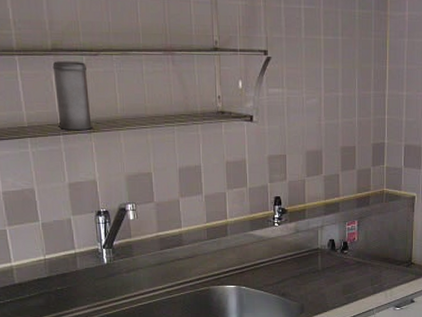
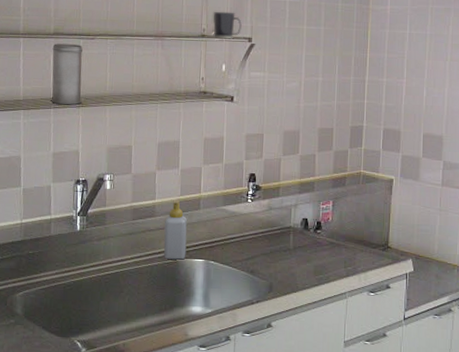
soap bottle: none [193,228,218,287] -> present [164,200,188,260]
mug: none [224,20,256,53] -> present [213,11,242,40]

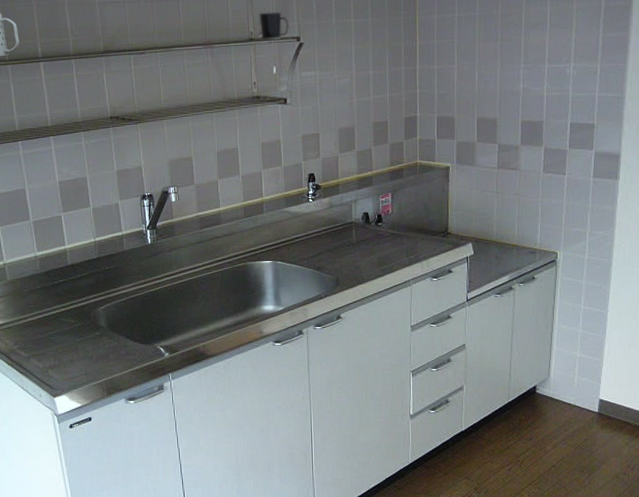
canister: present [52,44,83,106] -> none [104,60,138,123]
soap bottle: present [164,200,188,260] -> none [231,206,254,263]

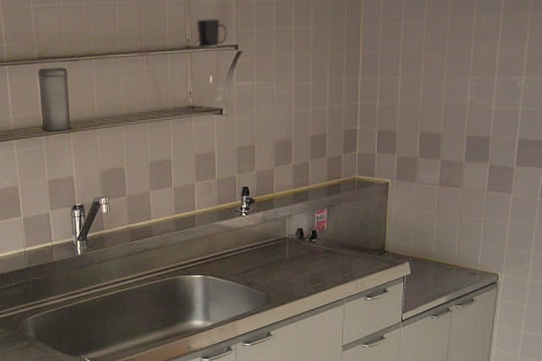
canister: none [104,60,138,123] -> present [38,68,71,132]

